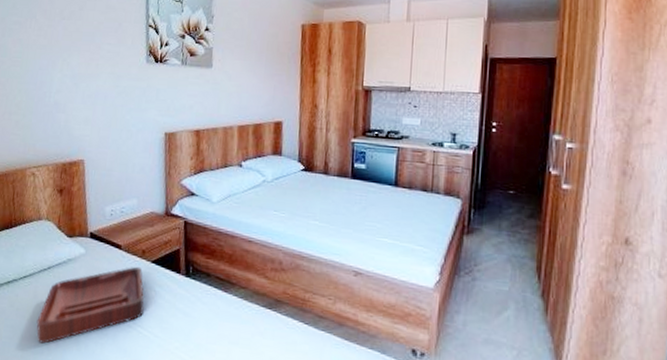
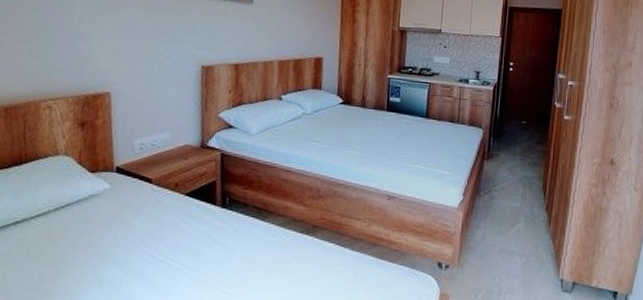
decorative tray: present [36,266,145,344] -> none [50,199,177,285]

